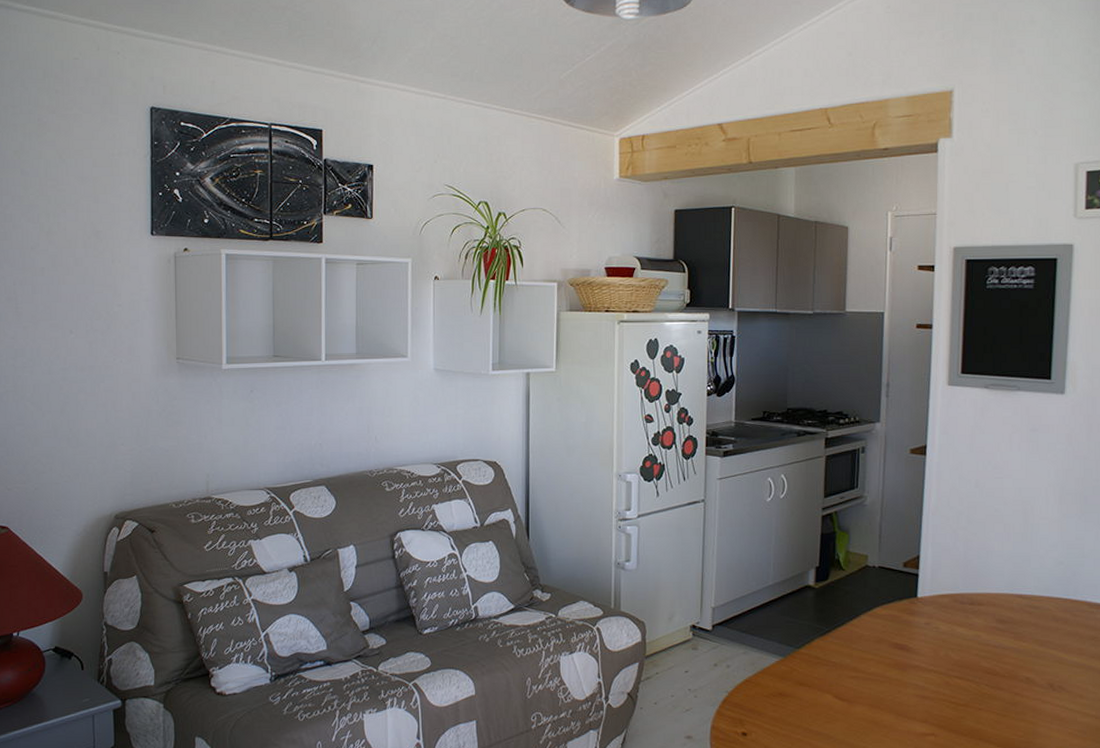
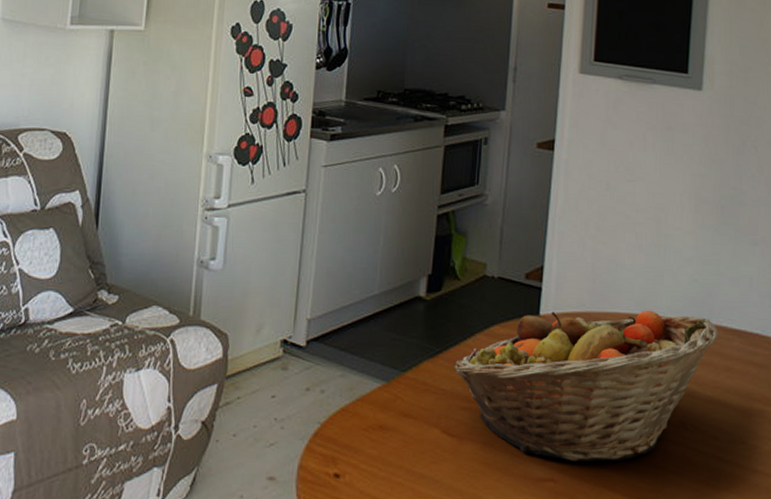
fruit basket: none [842,590,1083,719] -> present [453,311,718,461]

